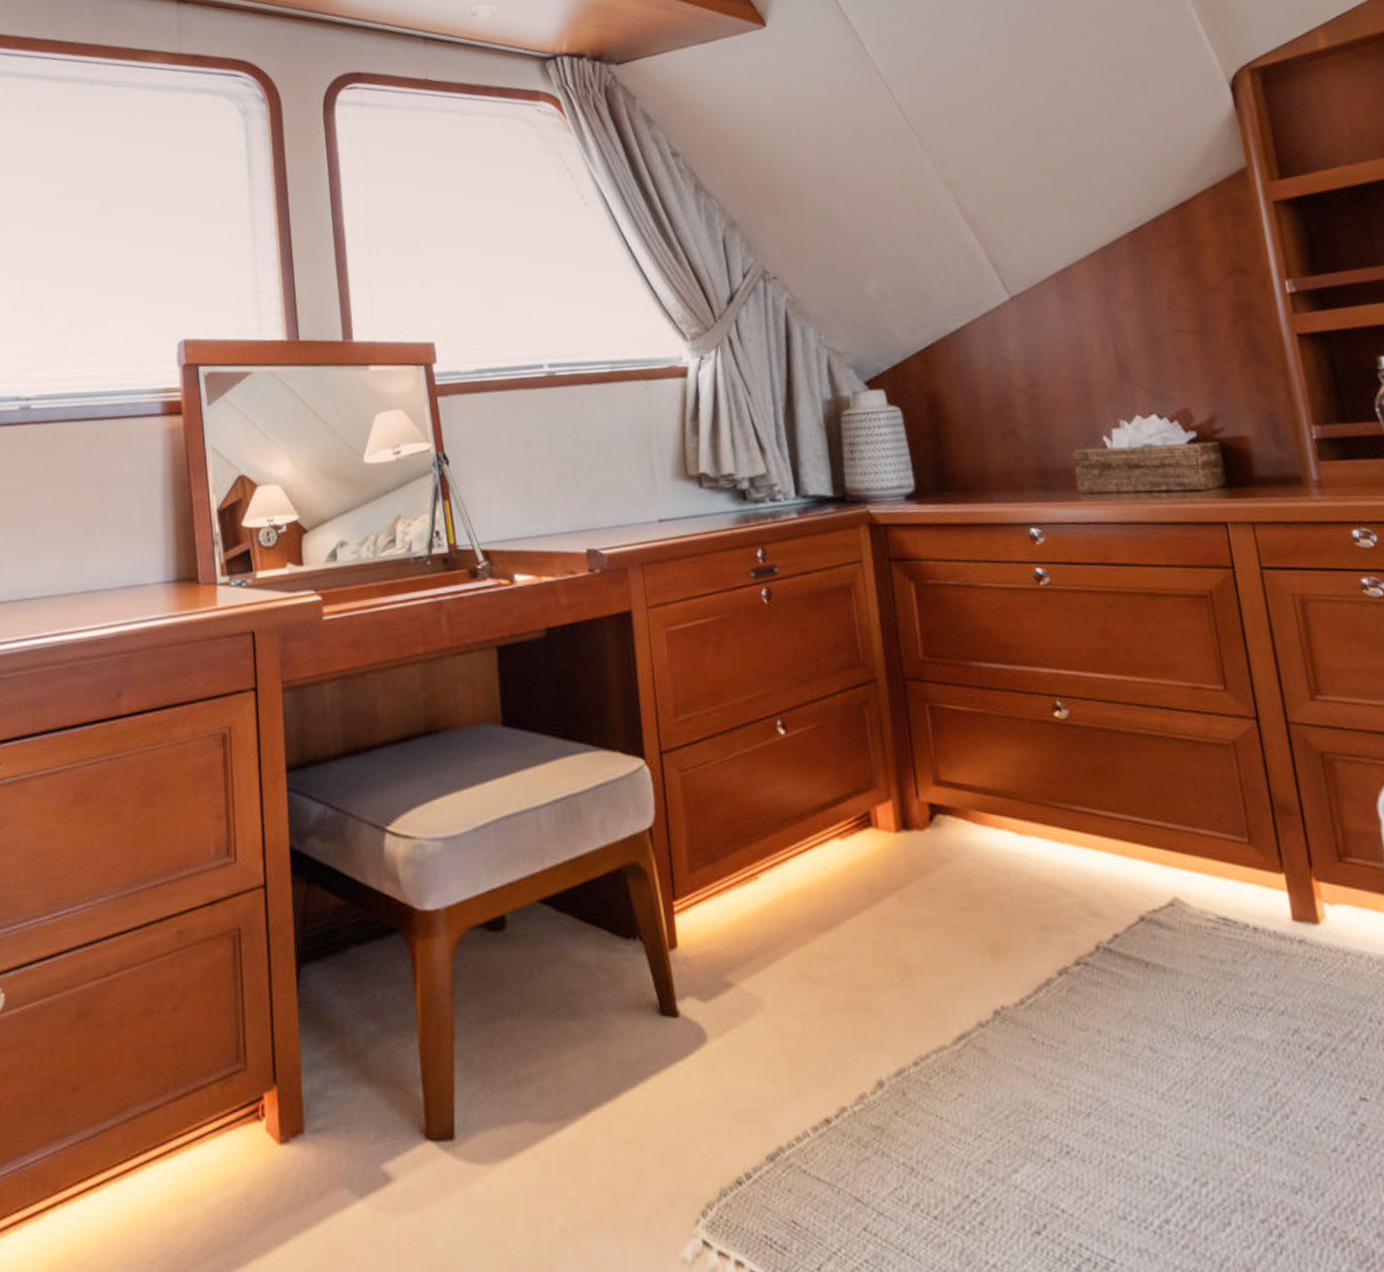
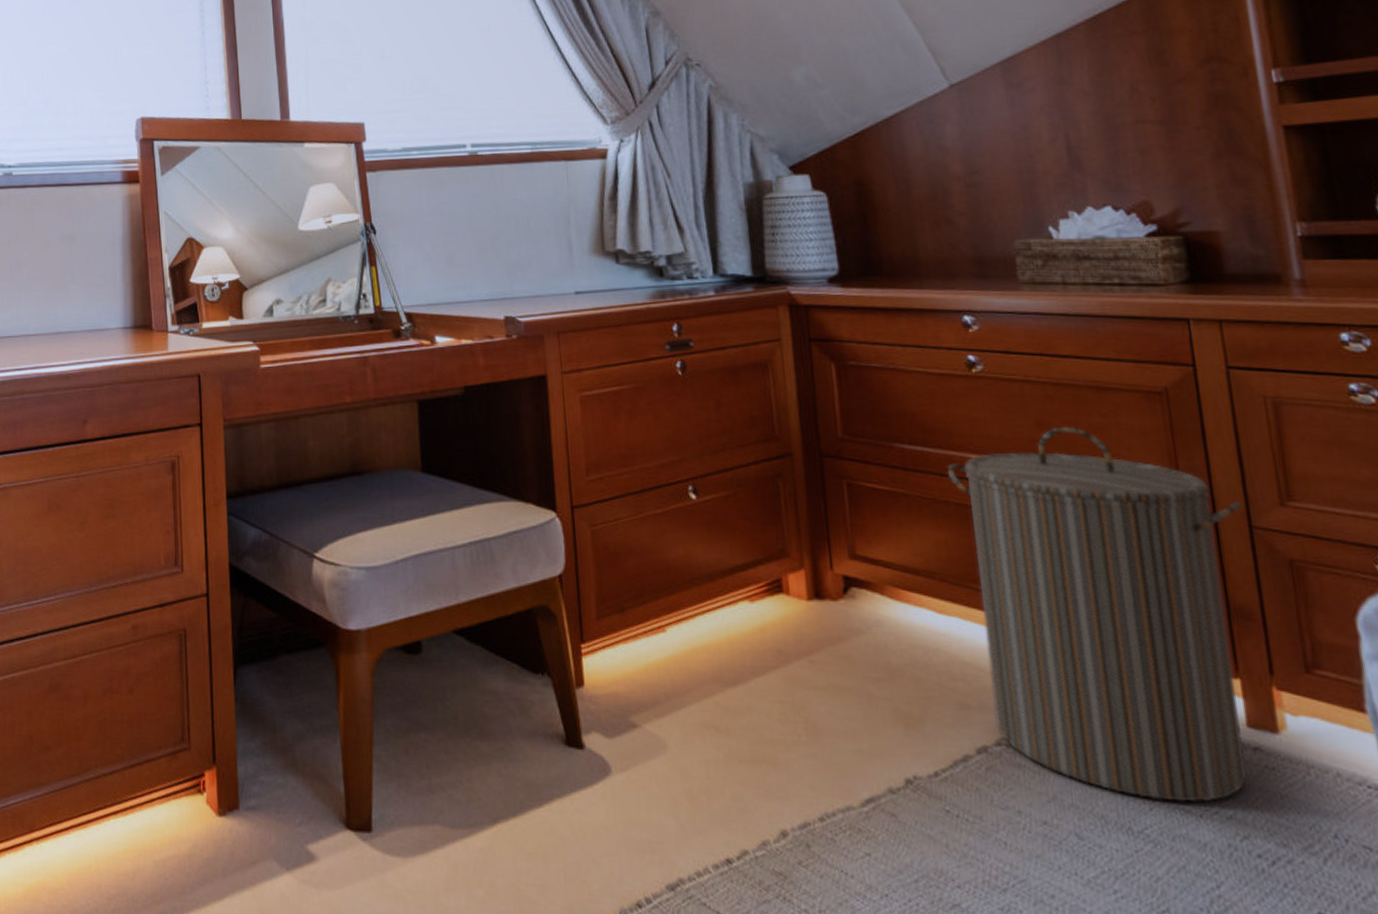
laundry hamper: none [1020,635,1296,1004] -> present [946,427,1249,803]

